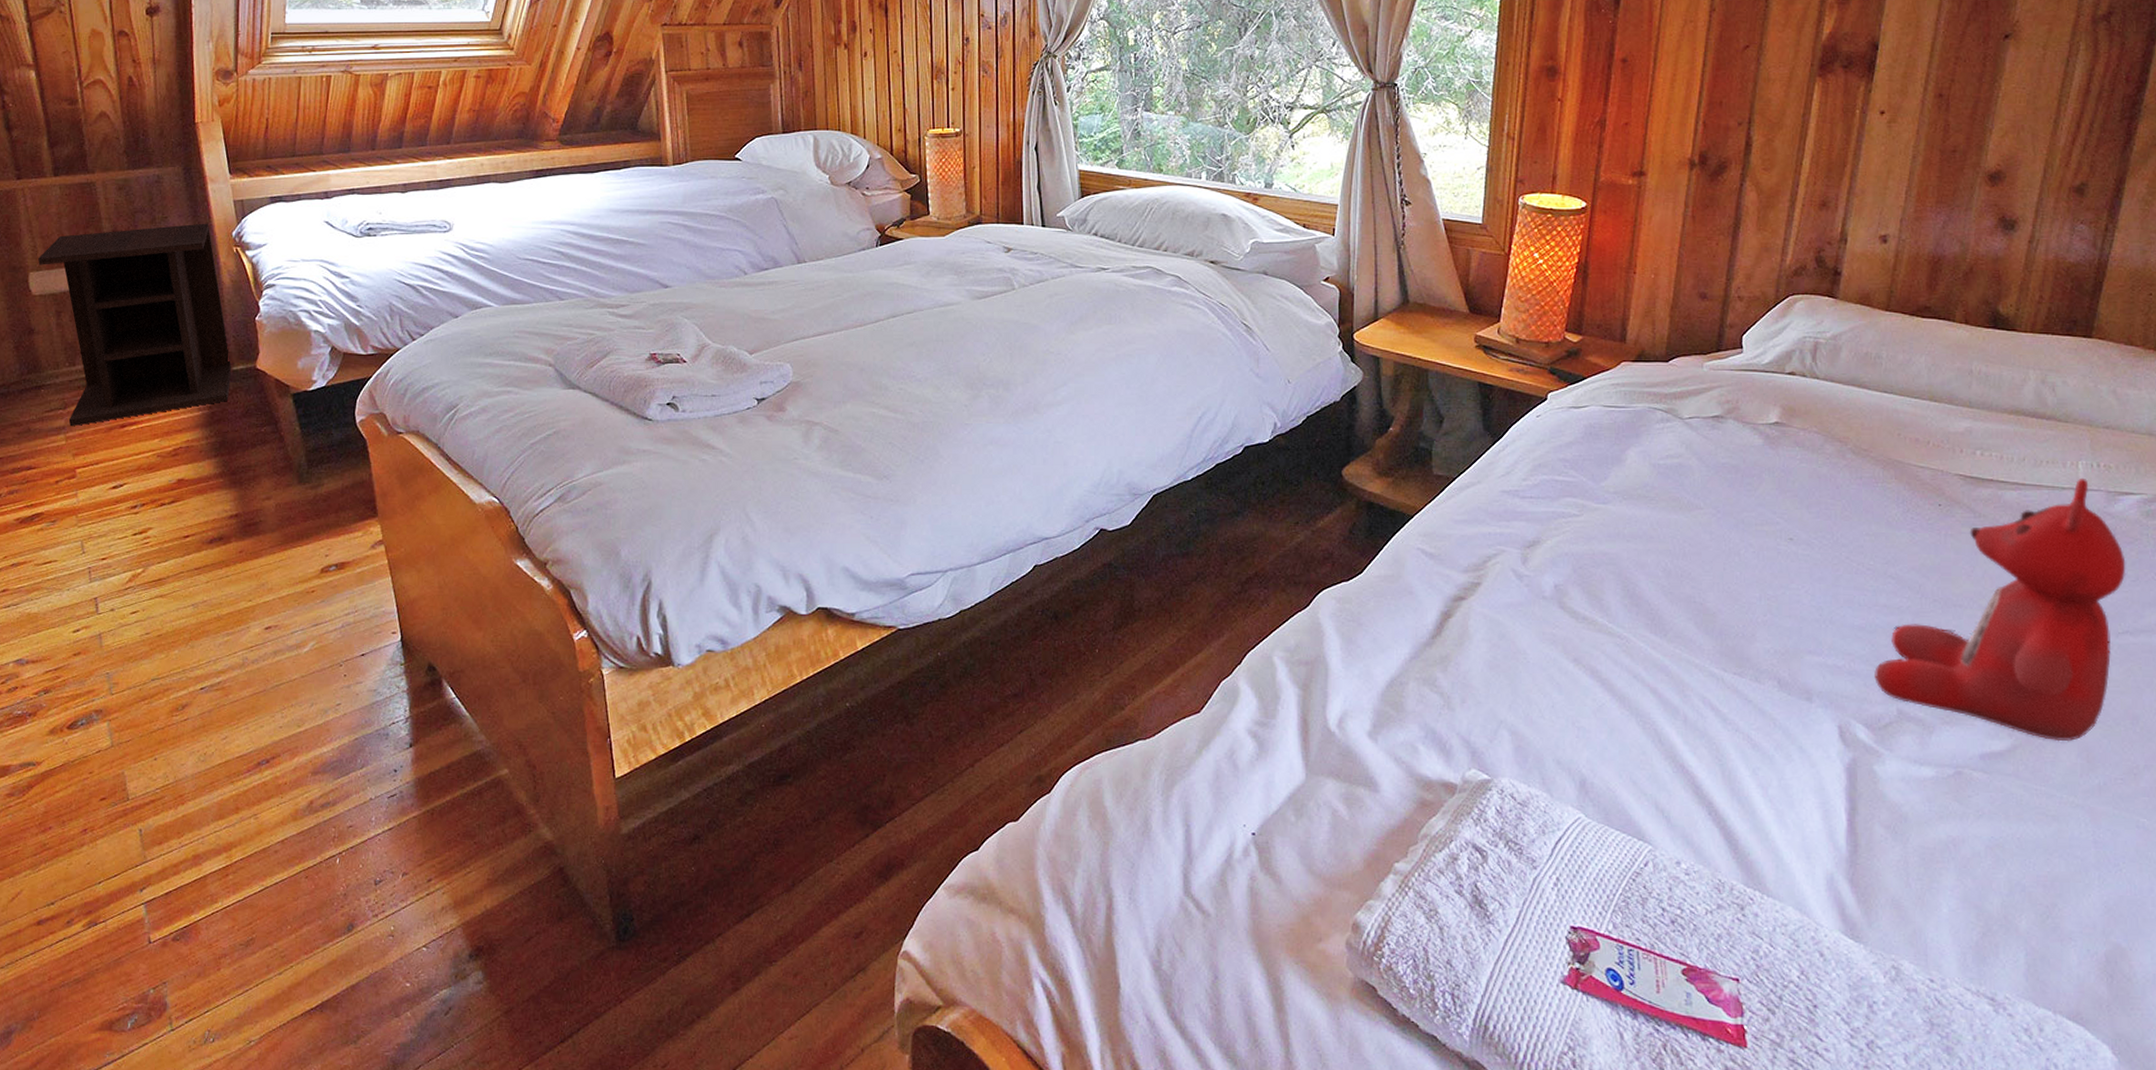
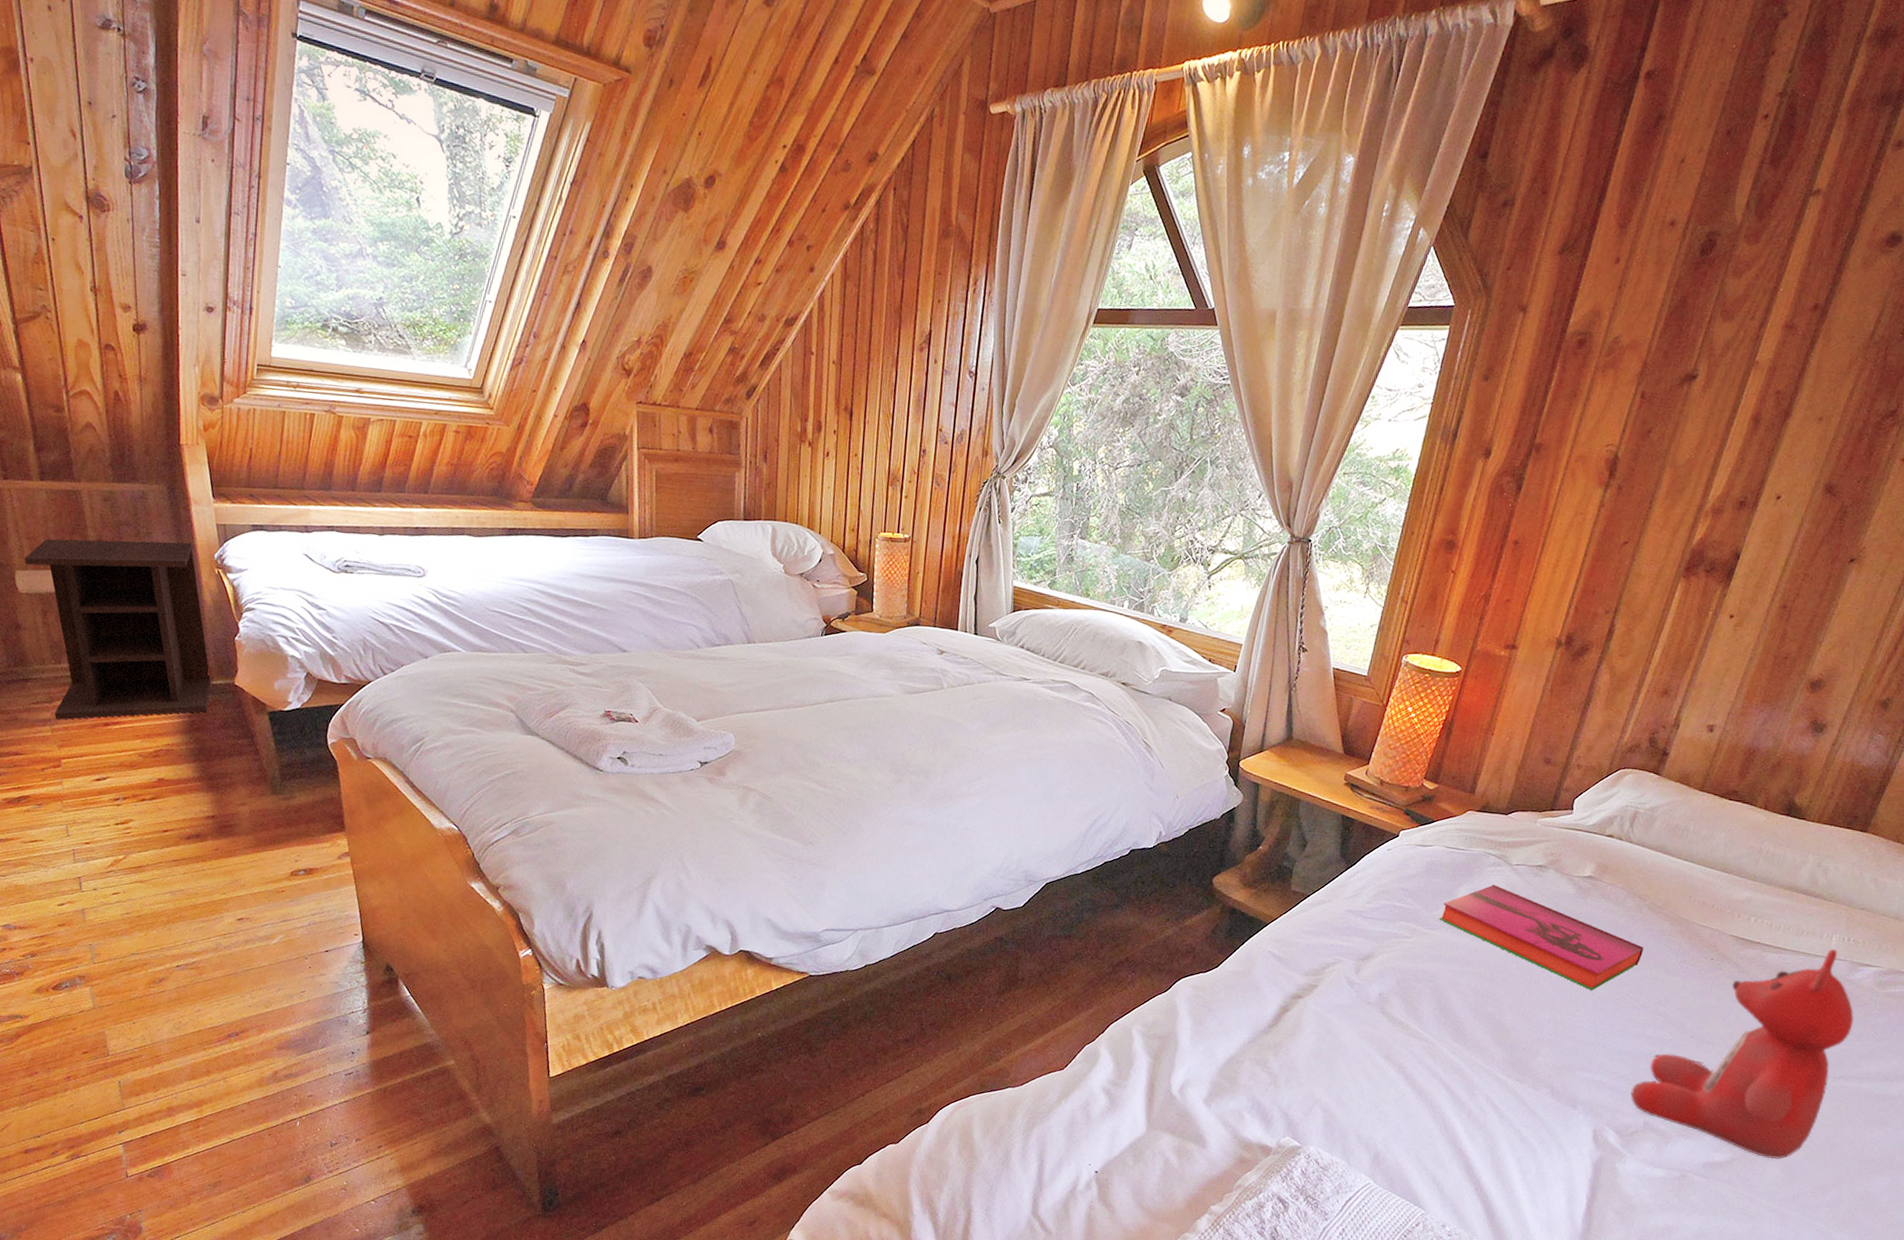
hardback book: none [1609,443,1856,557] -> present [1438,884,1644,991]

